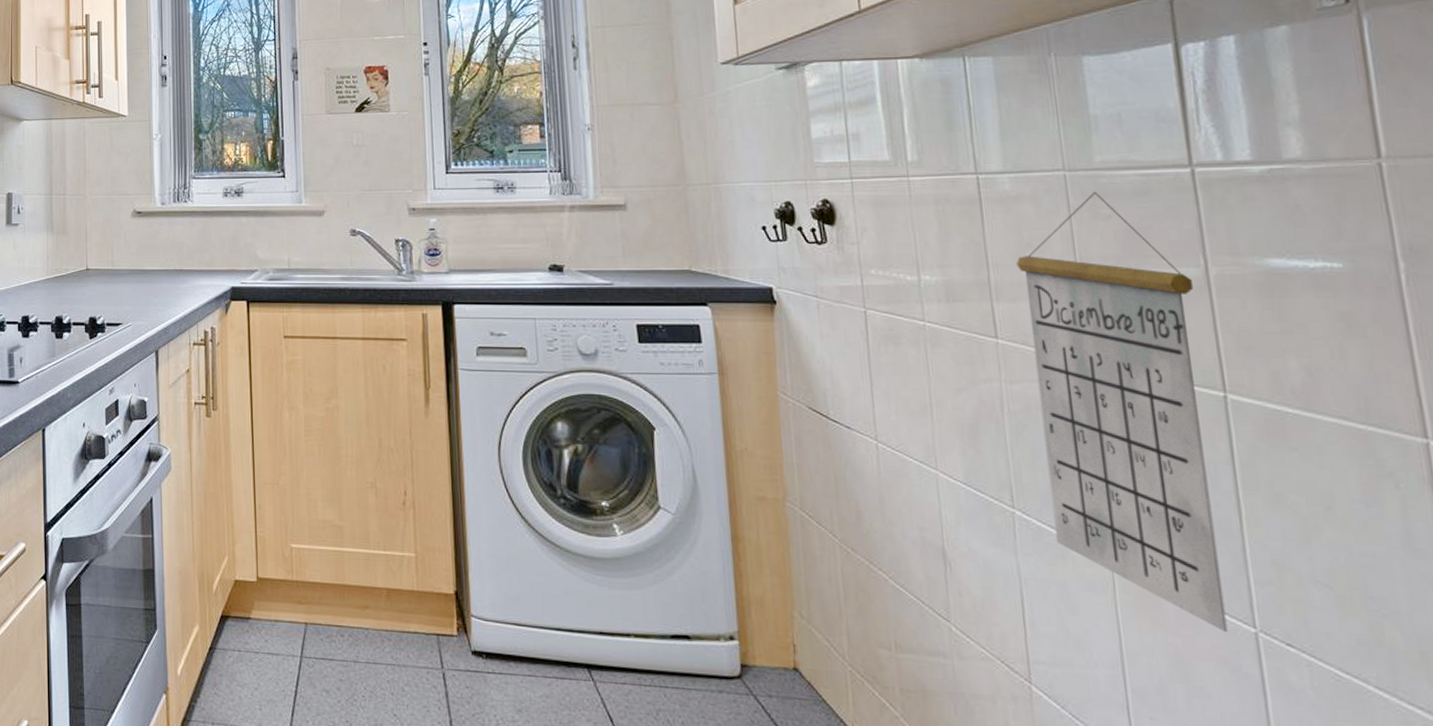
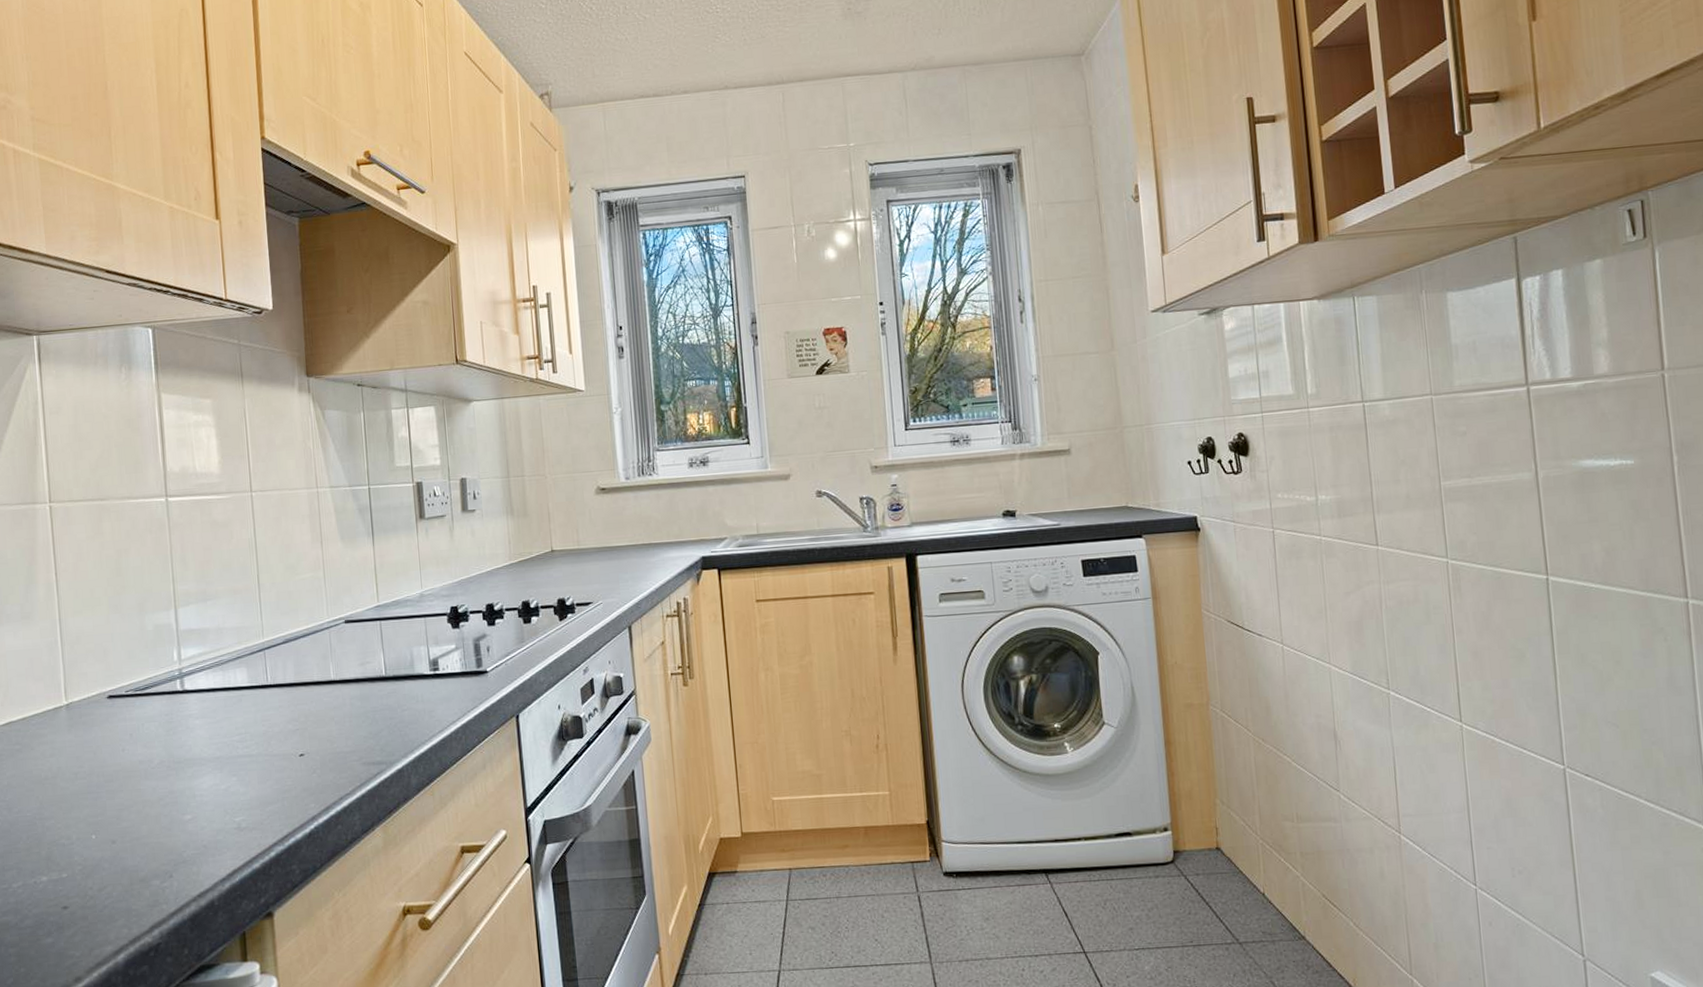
calendar: present [1016,191,1228,633] -> none [1393,412,1545,772]

